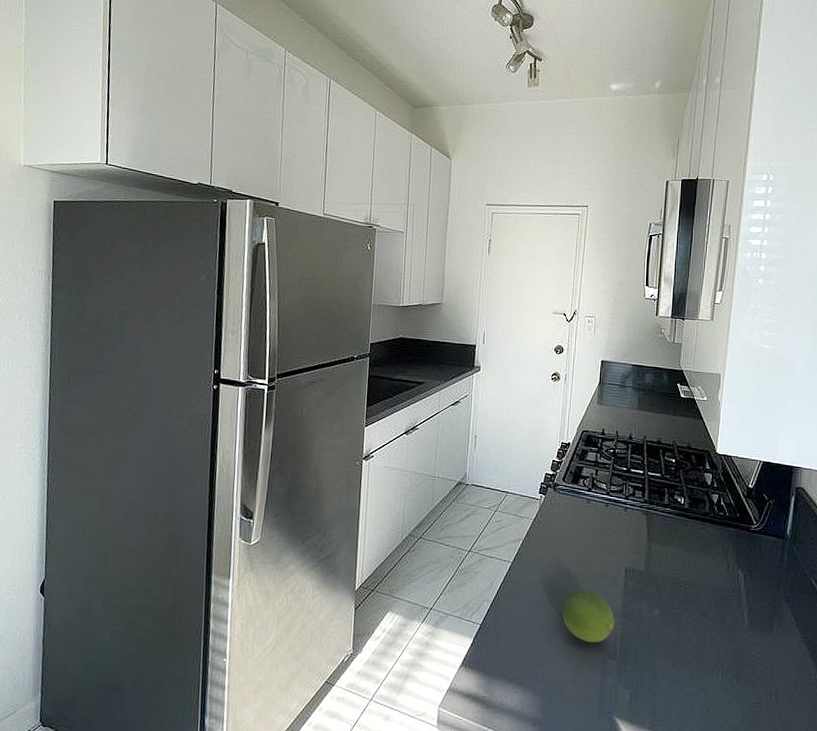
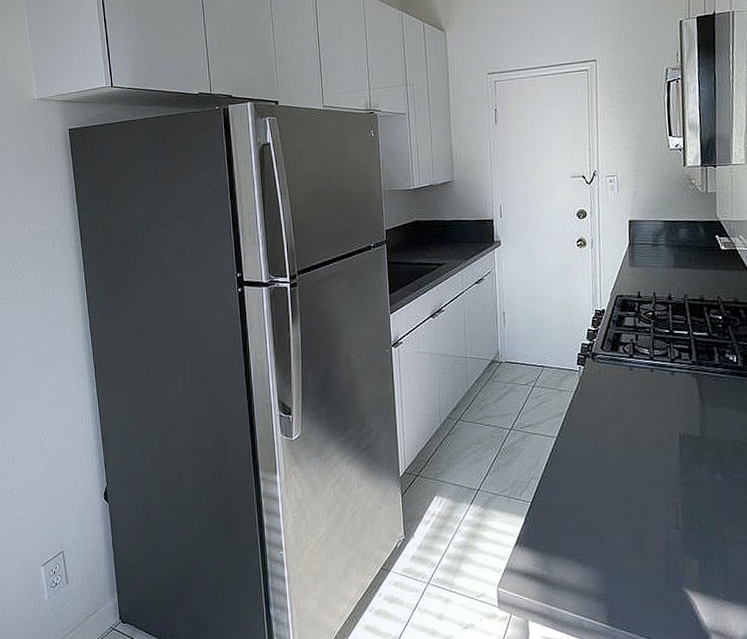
fruit: present [561,589,615,643] -> none [615,459,674,514]

